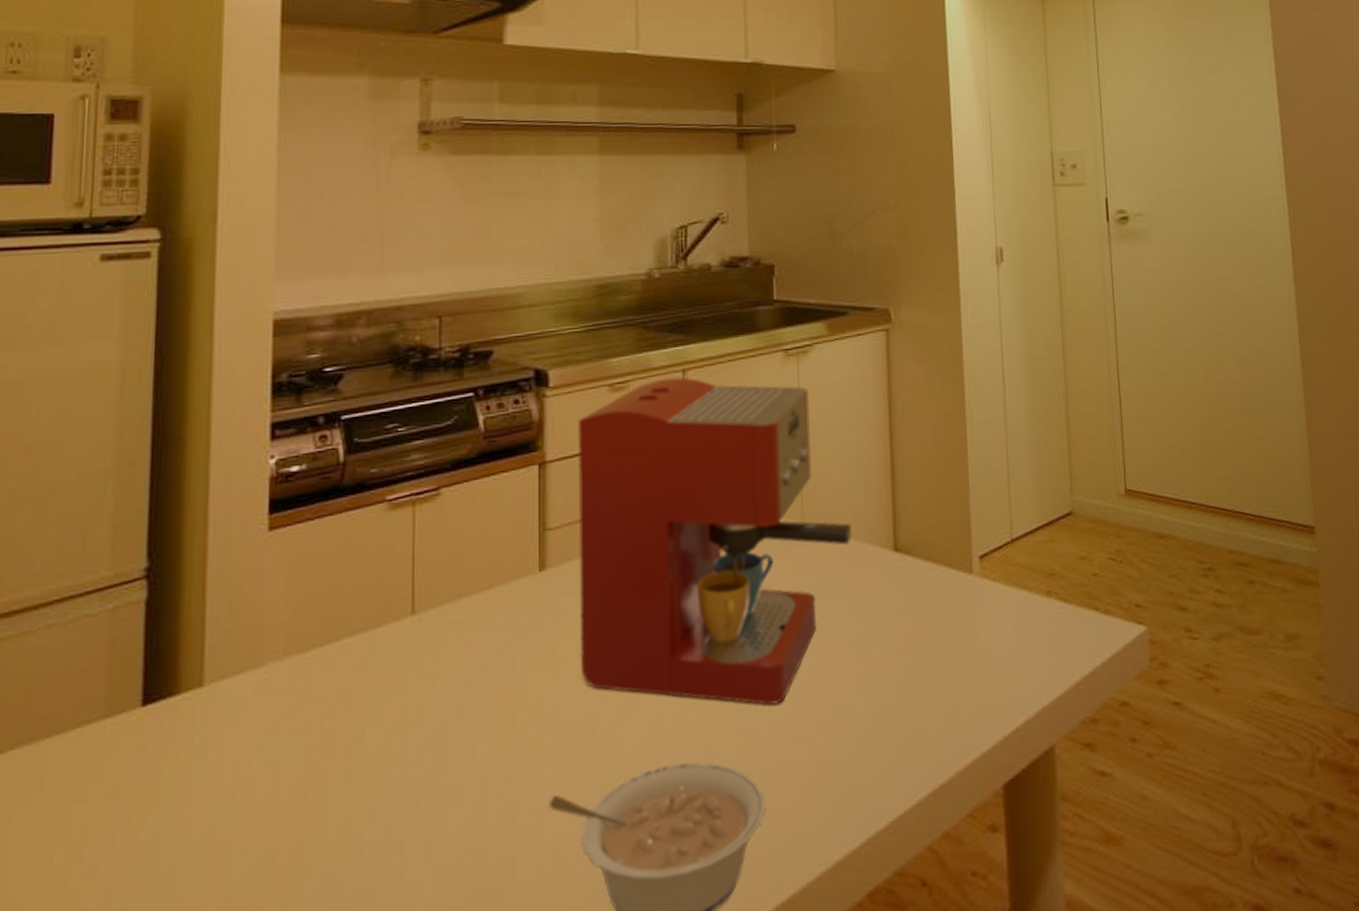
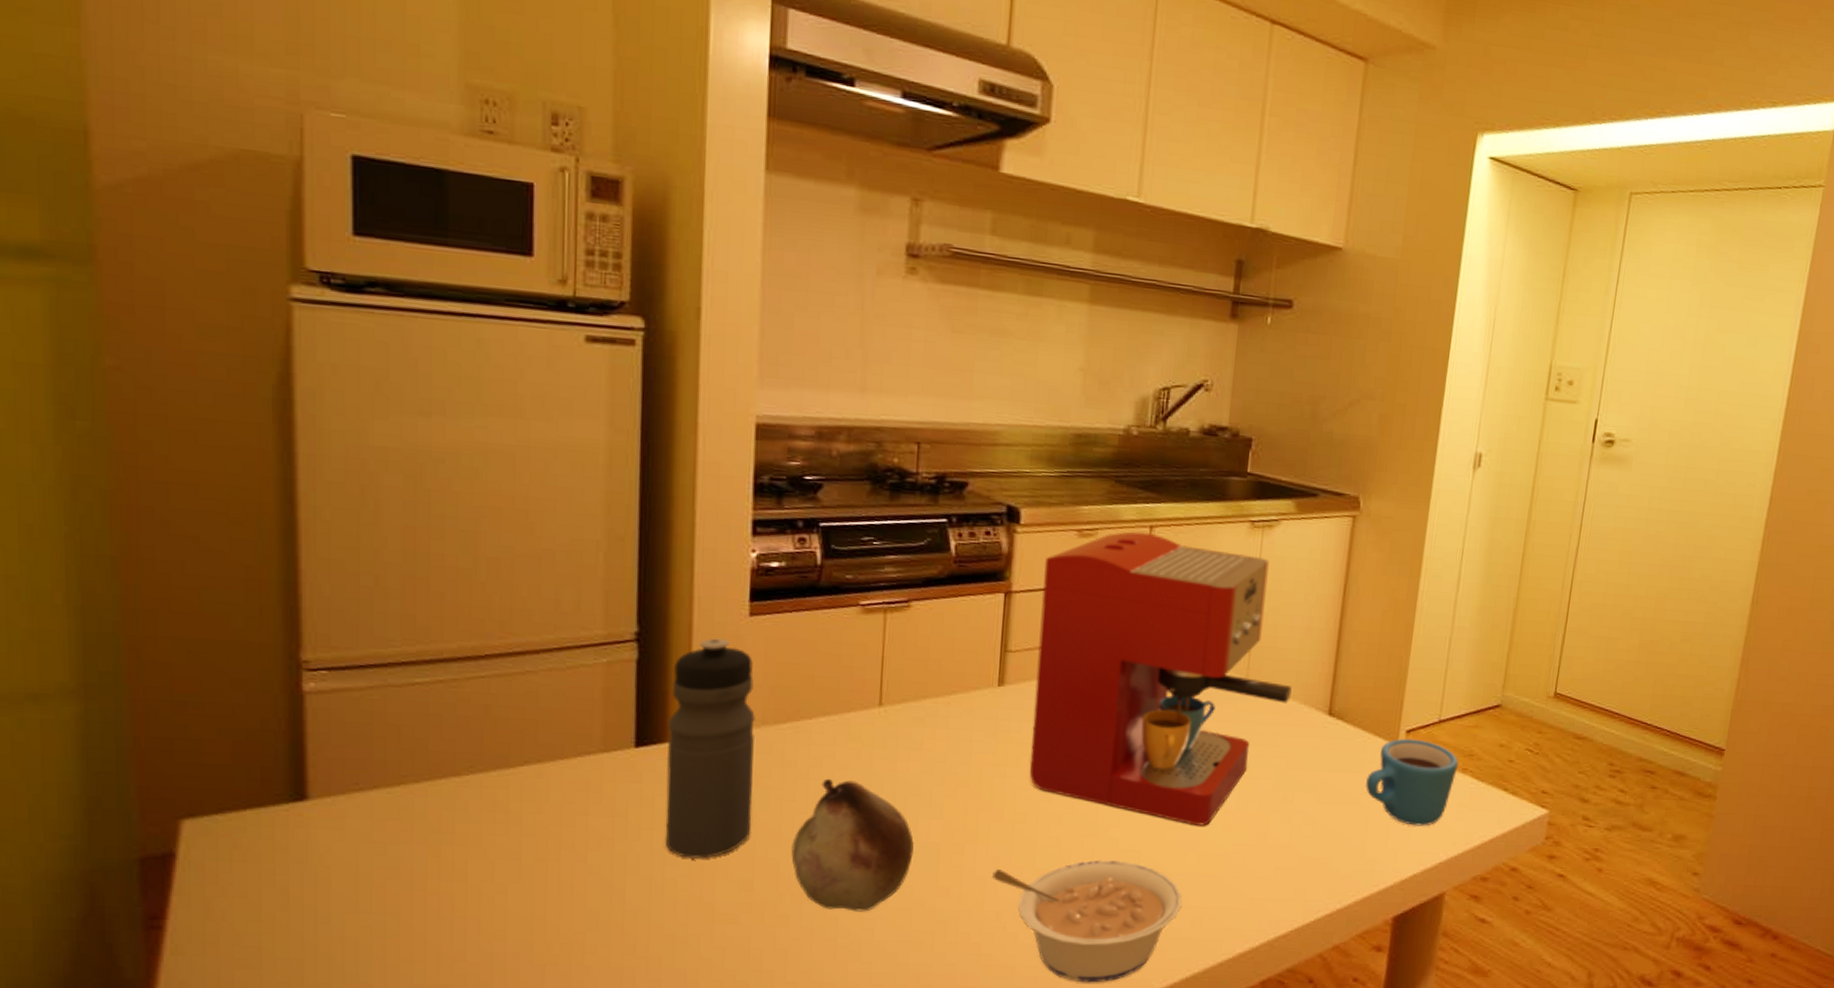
water bottle: none [175,561,276,838] -> present [665,638,755,859]
fruit: none [319,709,458,880] -> present [791,778,914,912]
mug: none [946,564,1041,668] -> present [1366,738,1459,826]

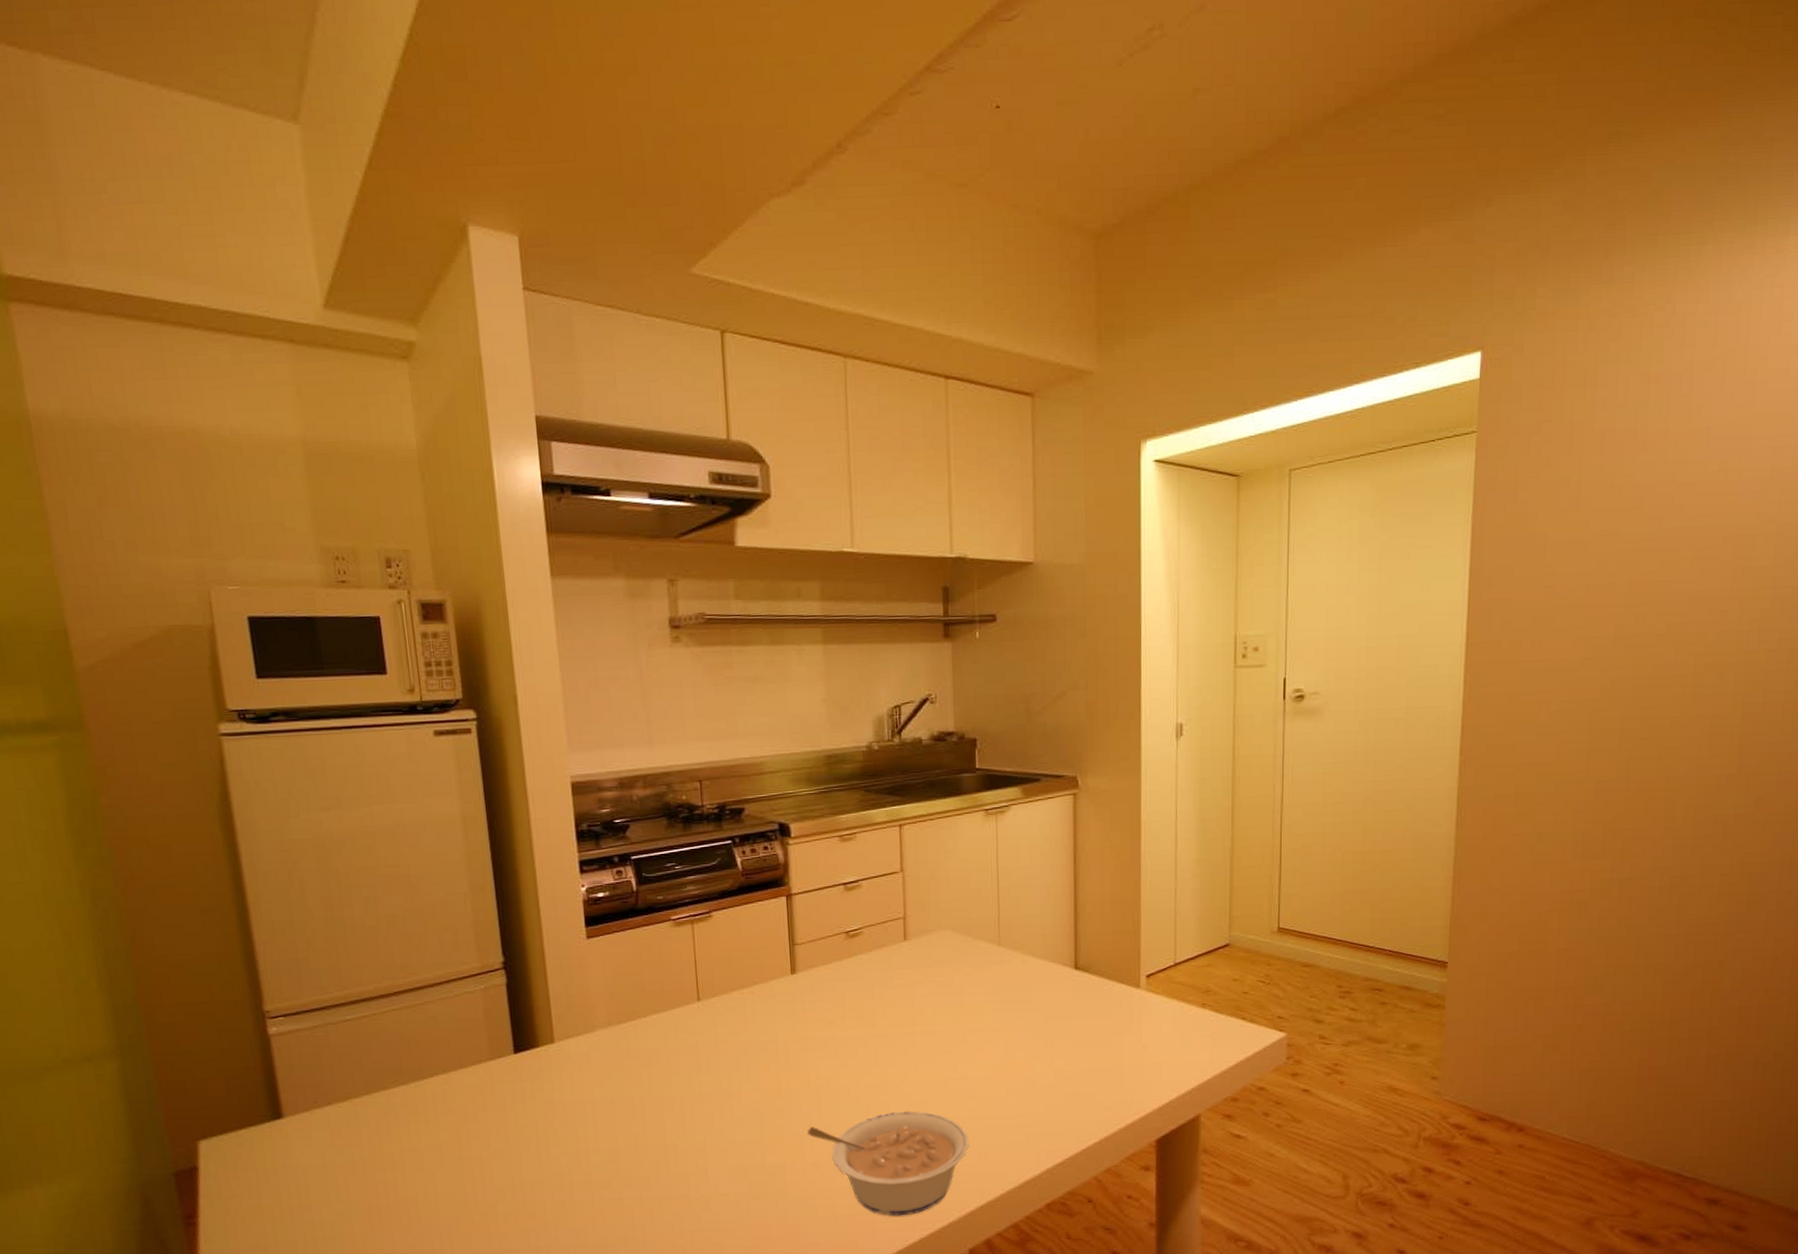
water bottle: present [665,638,755,859] -> none [534,959,612,1139]
fruit: present [791,778,914,912] -> none [644,1064,741,1171]
coffee maker: present [1029,531,1292,826] -> none [815,830,1040,1076]
mug: present [1366,738,1459,826] -> none [1116,982,1197,1058]

